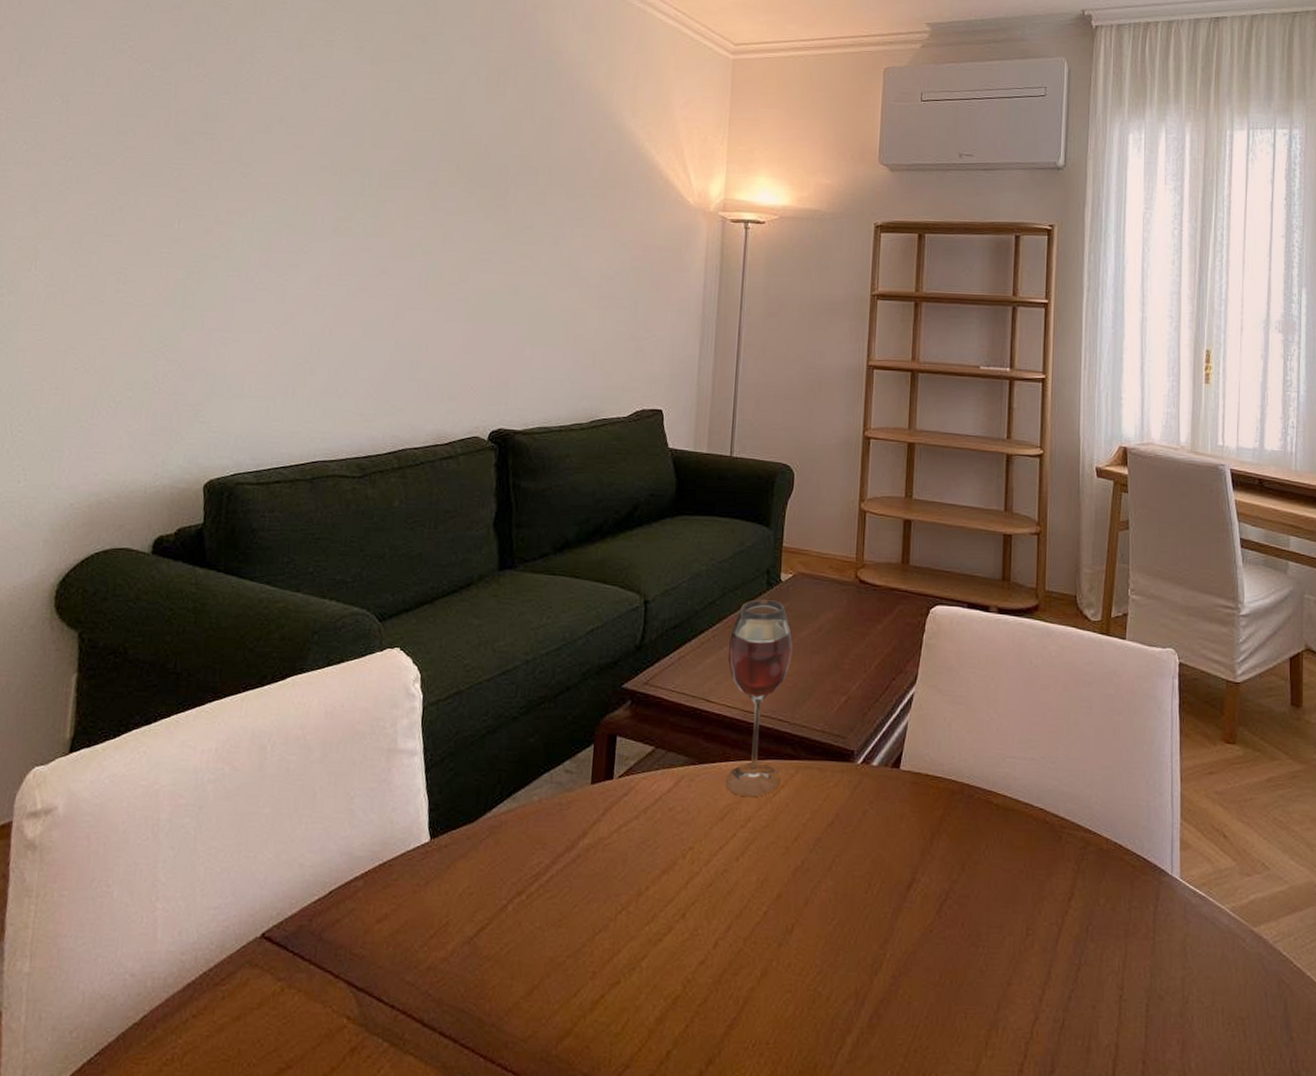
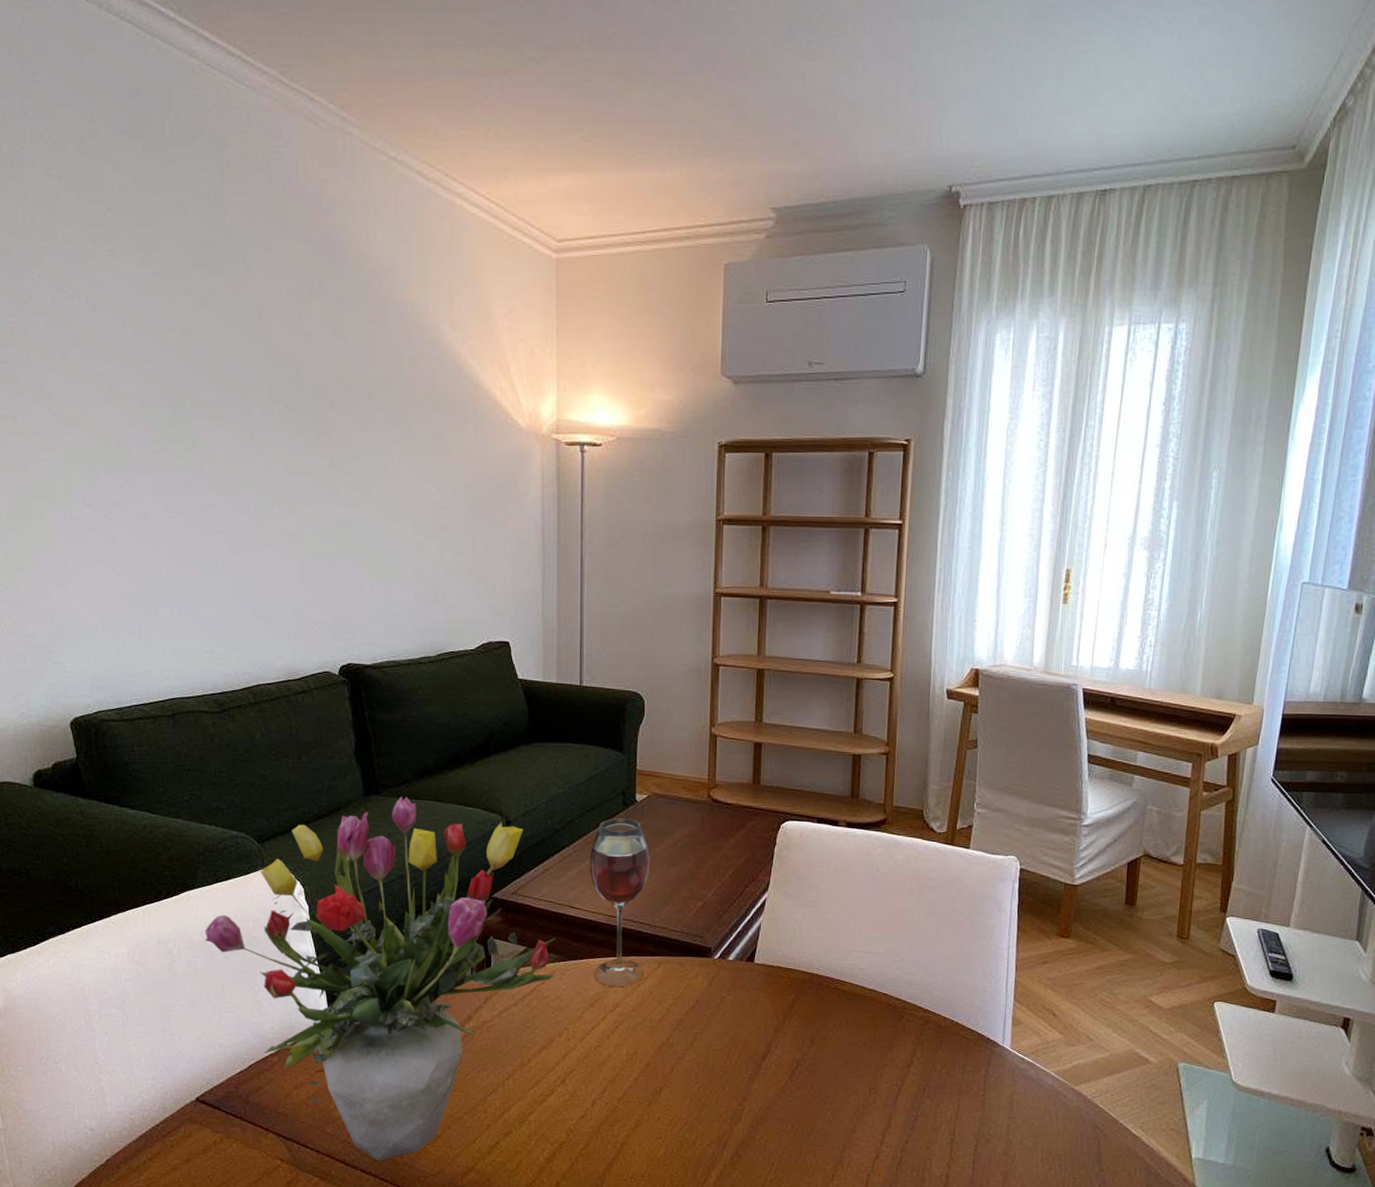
flower arrangement: none [304,571,687,1020] -> present [205,796,556,1161]

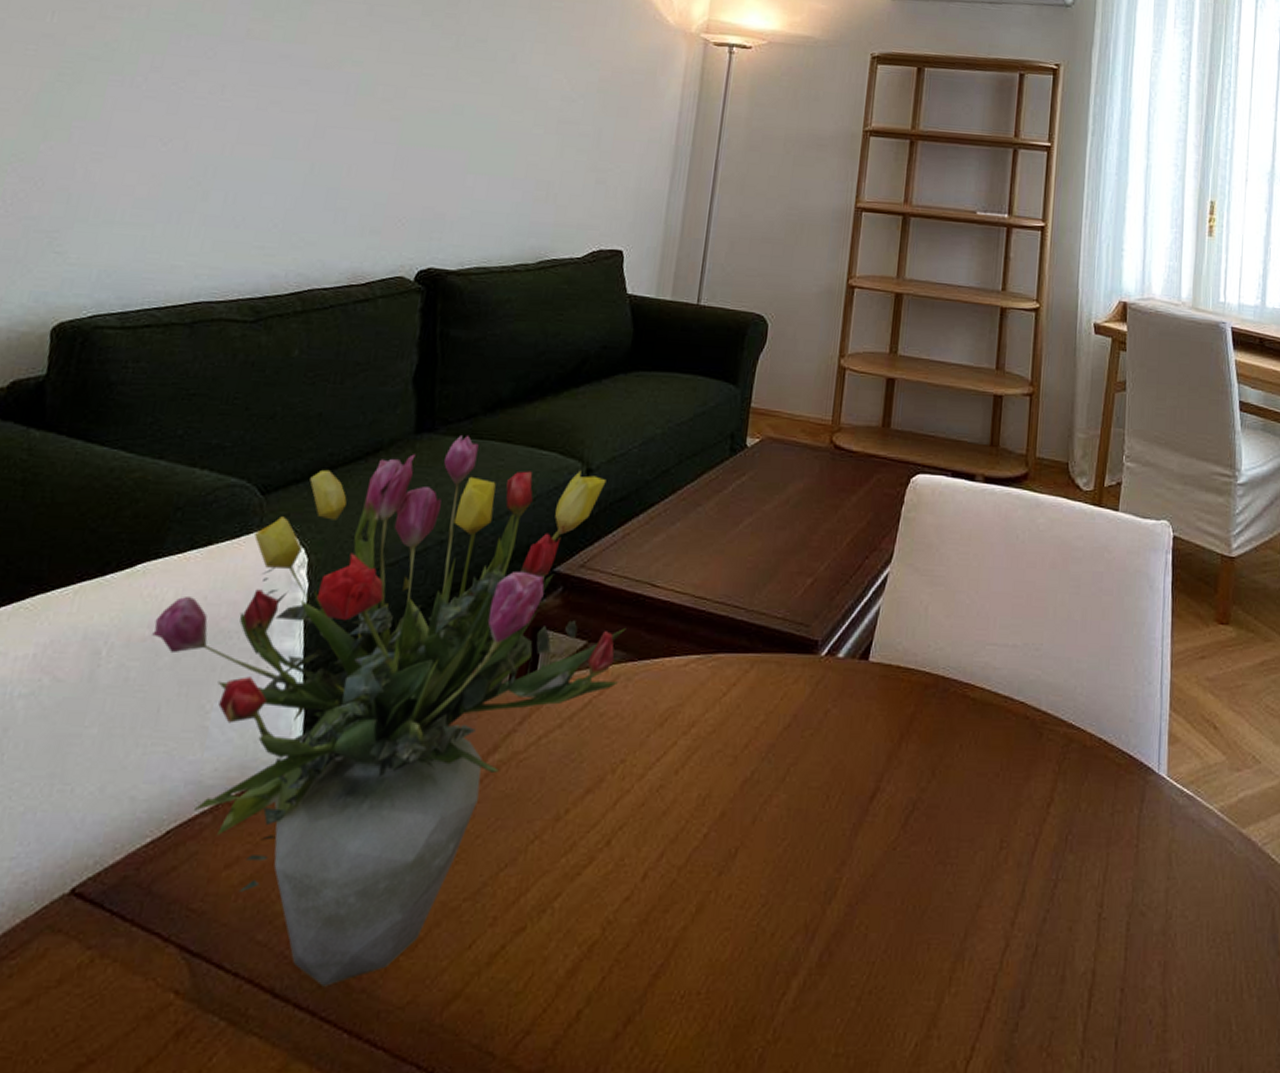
wineglass: present [589,818,650,988] -> none [669,467,756,699]

